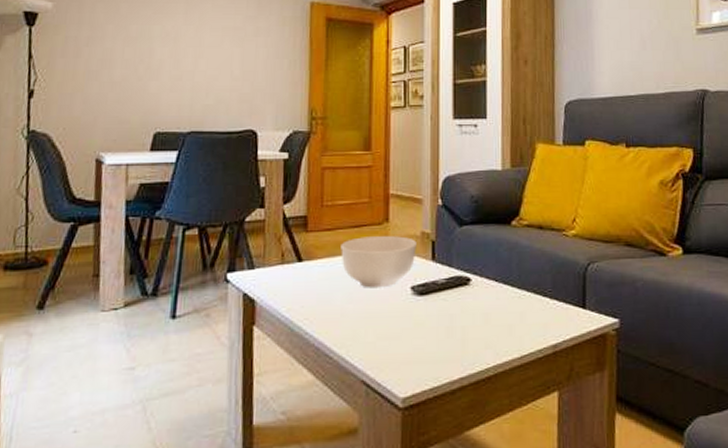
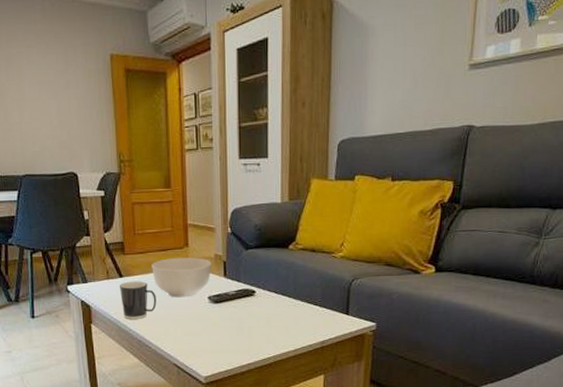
mug: none [296,266,344,318] -> present [119,281,157,319]

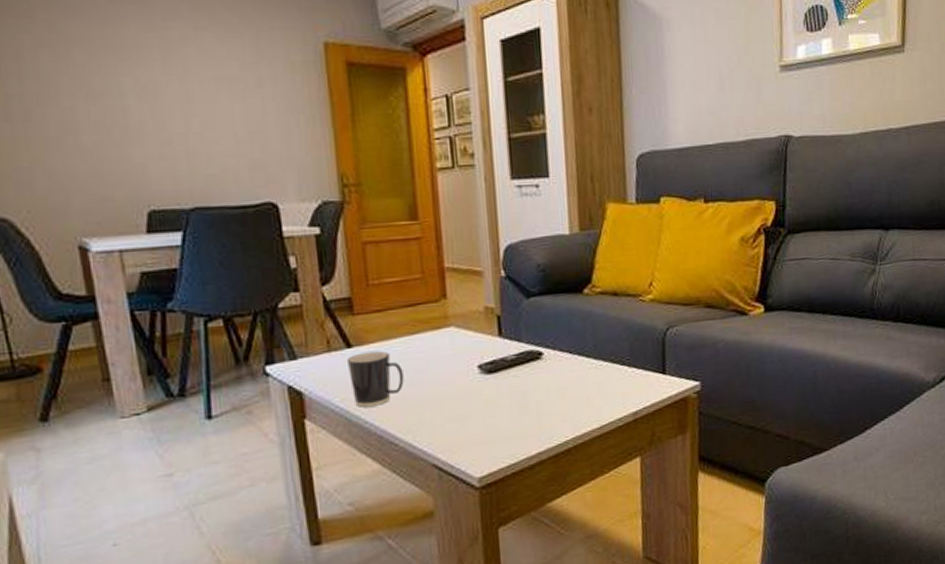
bowl: present [151,258,211,298] -> none [394,313,481,371]

